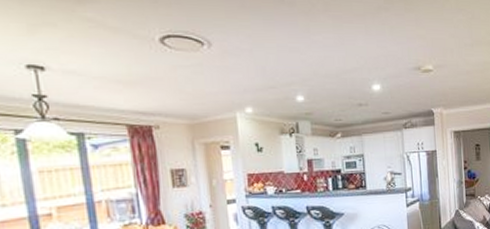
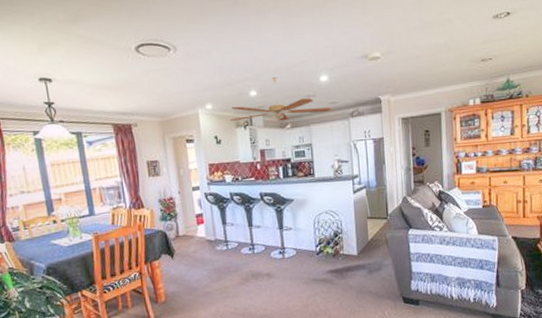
ceiling fan: none [274,83,385,130] -> present [230,77,332,121]

